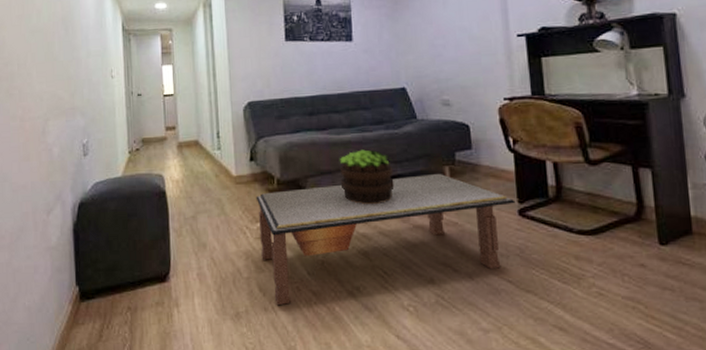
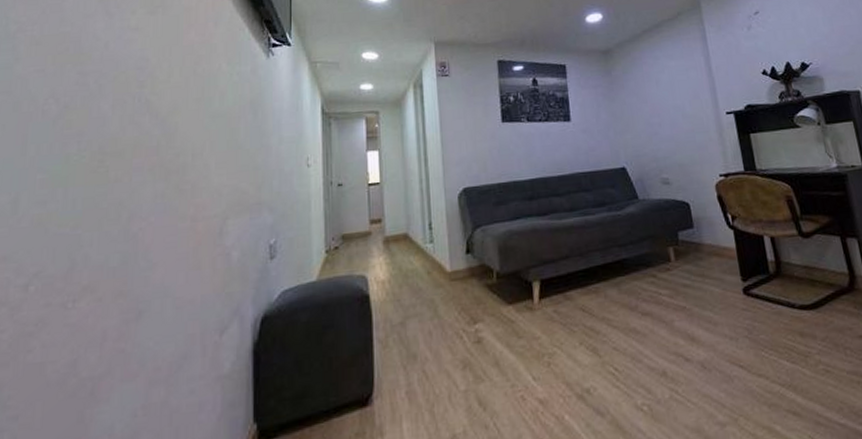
coffee table: present [255,174,516,306] -> none [473,255,740,421]
potted plant: present [339,149,395,204] -> none [562,233,620,294]

